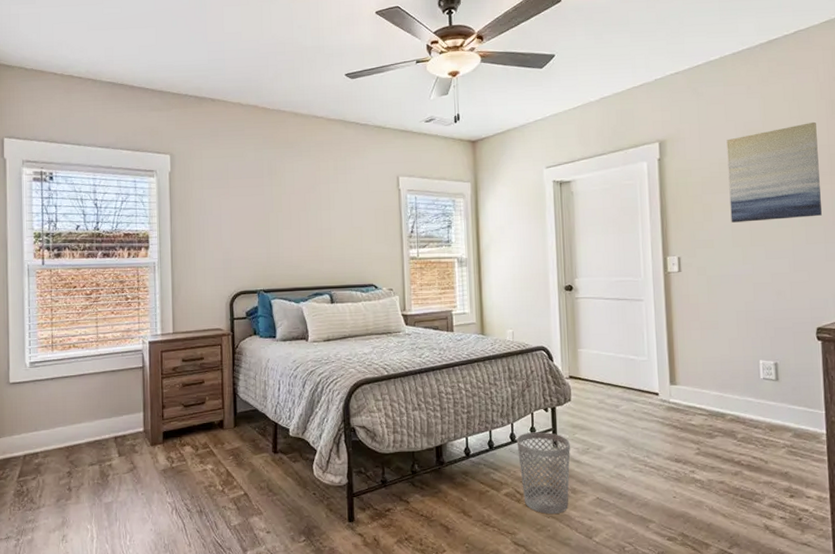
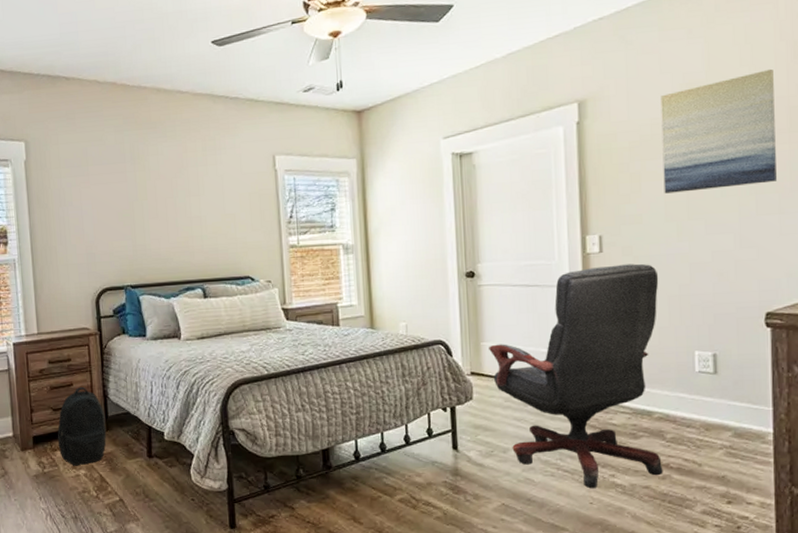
backpack: none [187,385,235,460] -> present [57,387,107,465]
wastebasket: present [516,432,571,514] -> none [411,433,472,521]
office chair: none [585,282,736,484] -> present [489,263,663,489]

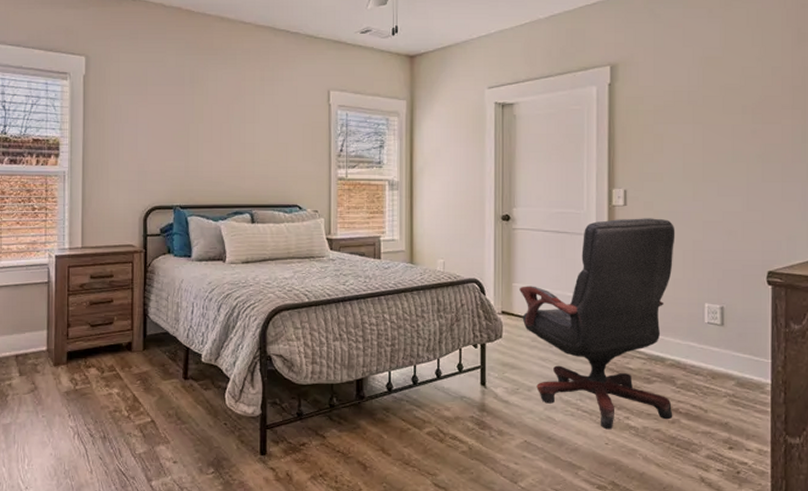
backpack: present [57,387,107,465] -> none [92,304,144,383]
wall art: present [660,68,777,194] -> none [683,51,780,156]

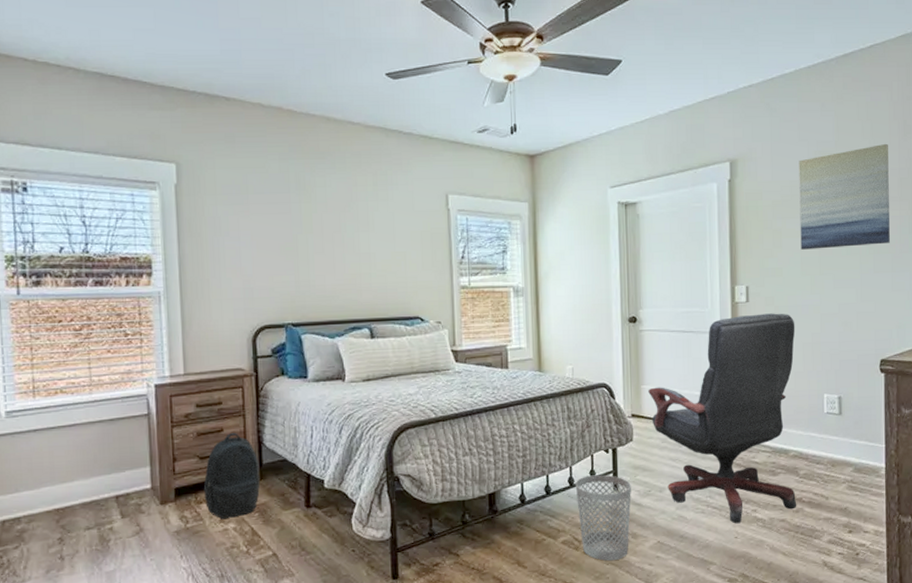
backpack: none [92,304,144,383] -> present [203,433,260,519]
wastebasket: none [442,369,499,456] -> present [575,474,631,561]
wall art: none [683,51,780,156] -> present [799,143,890,250]

